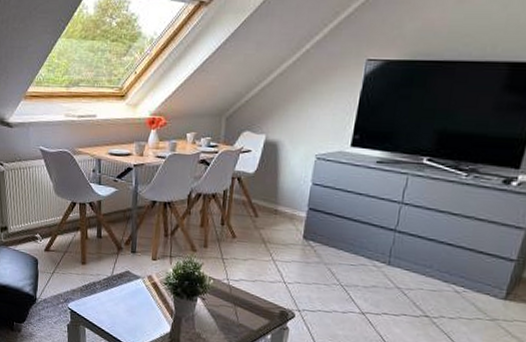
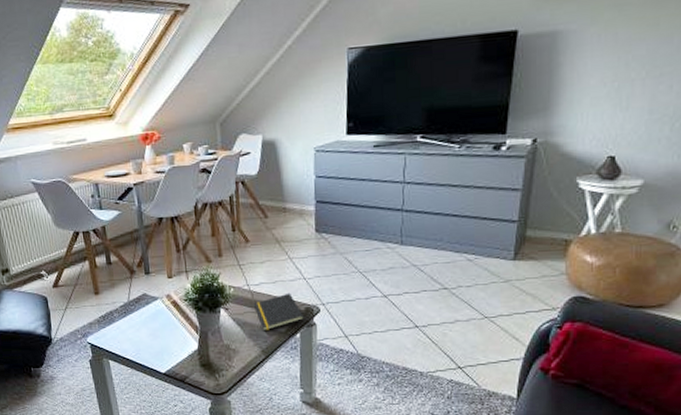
notepad: none [230,293,278,327] -> present [254,292,304,332]

